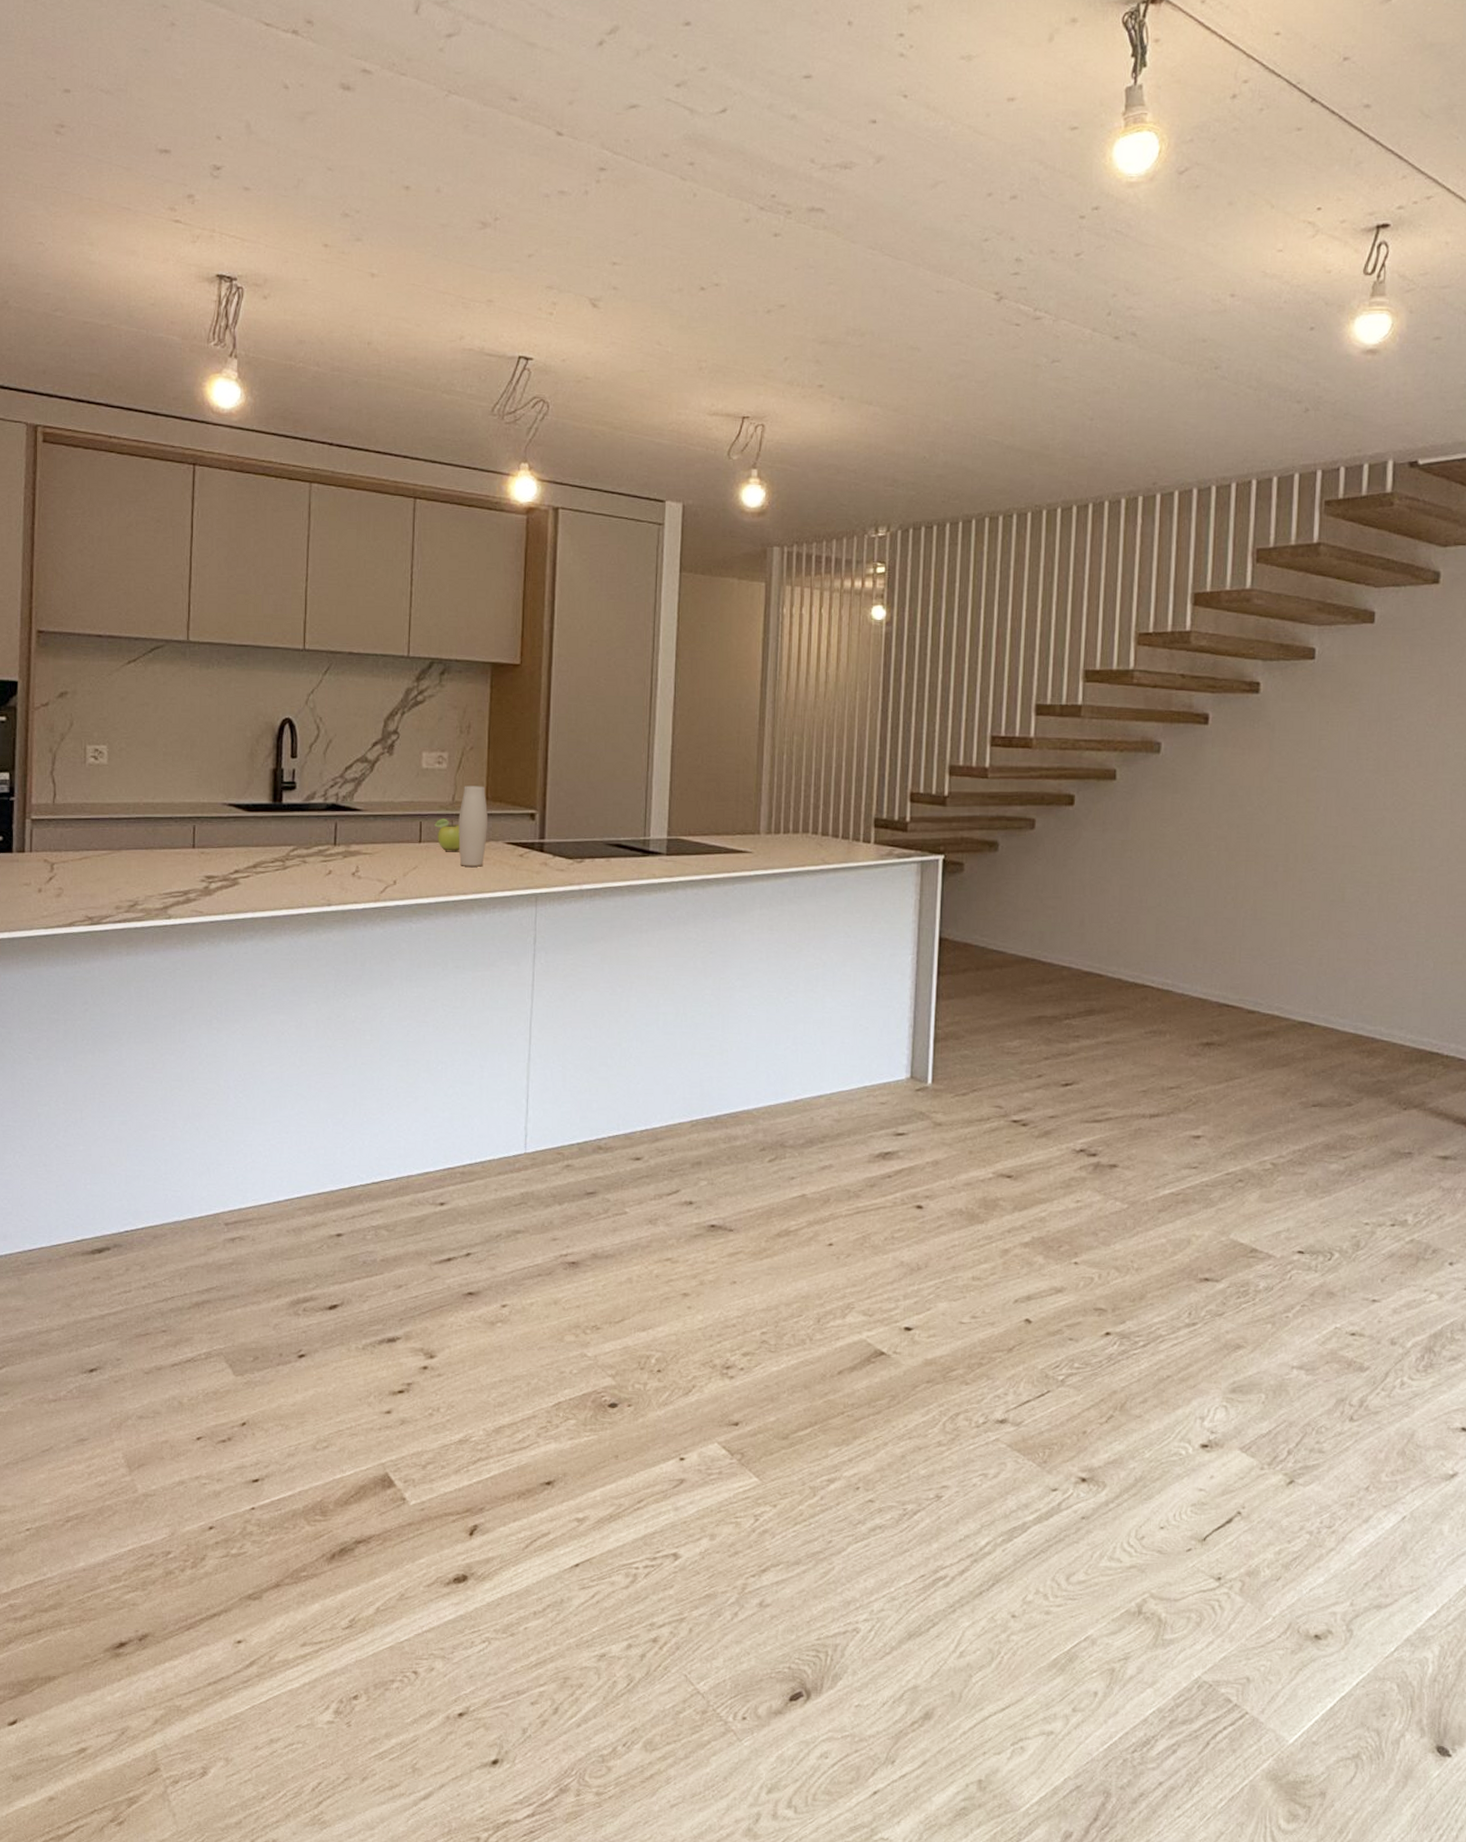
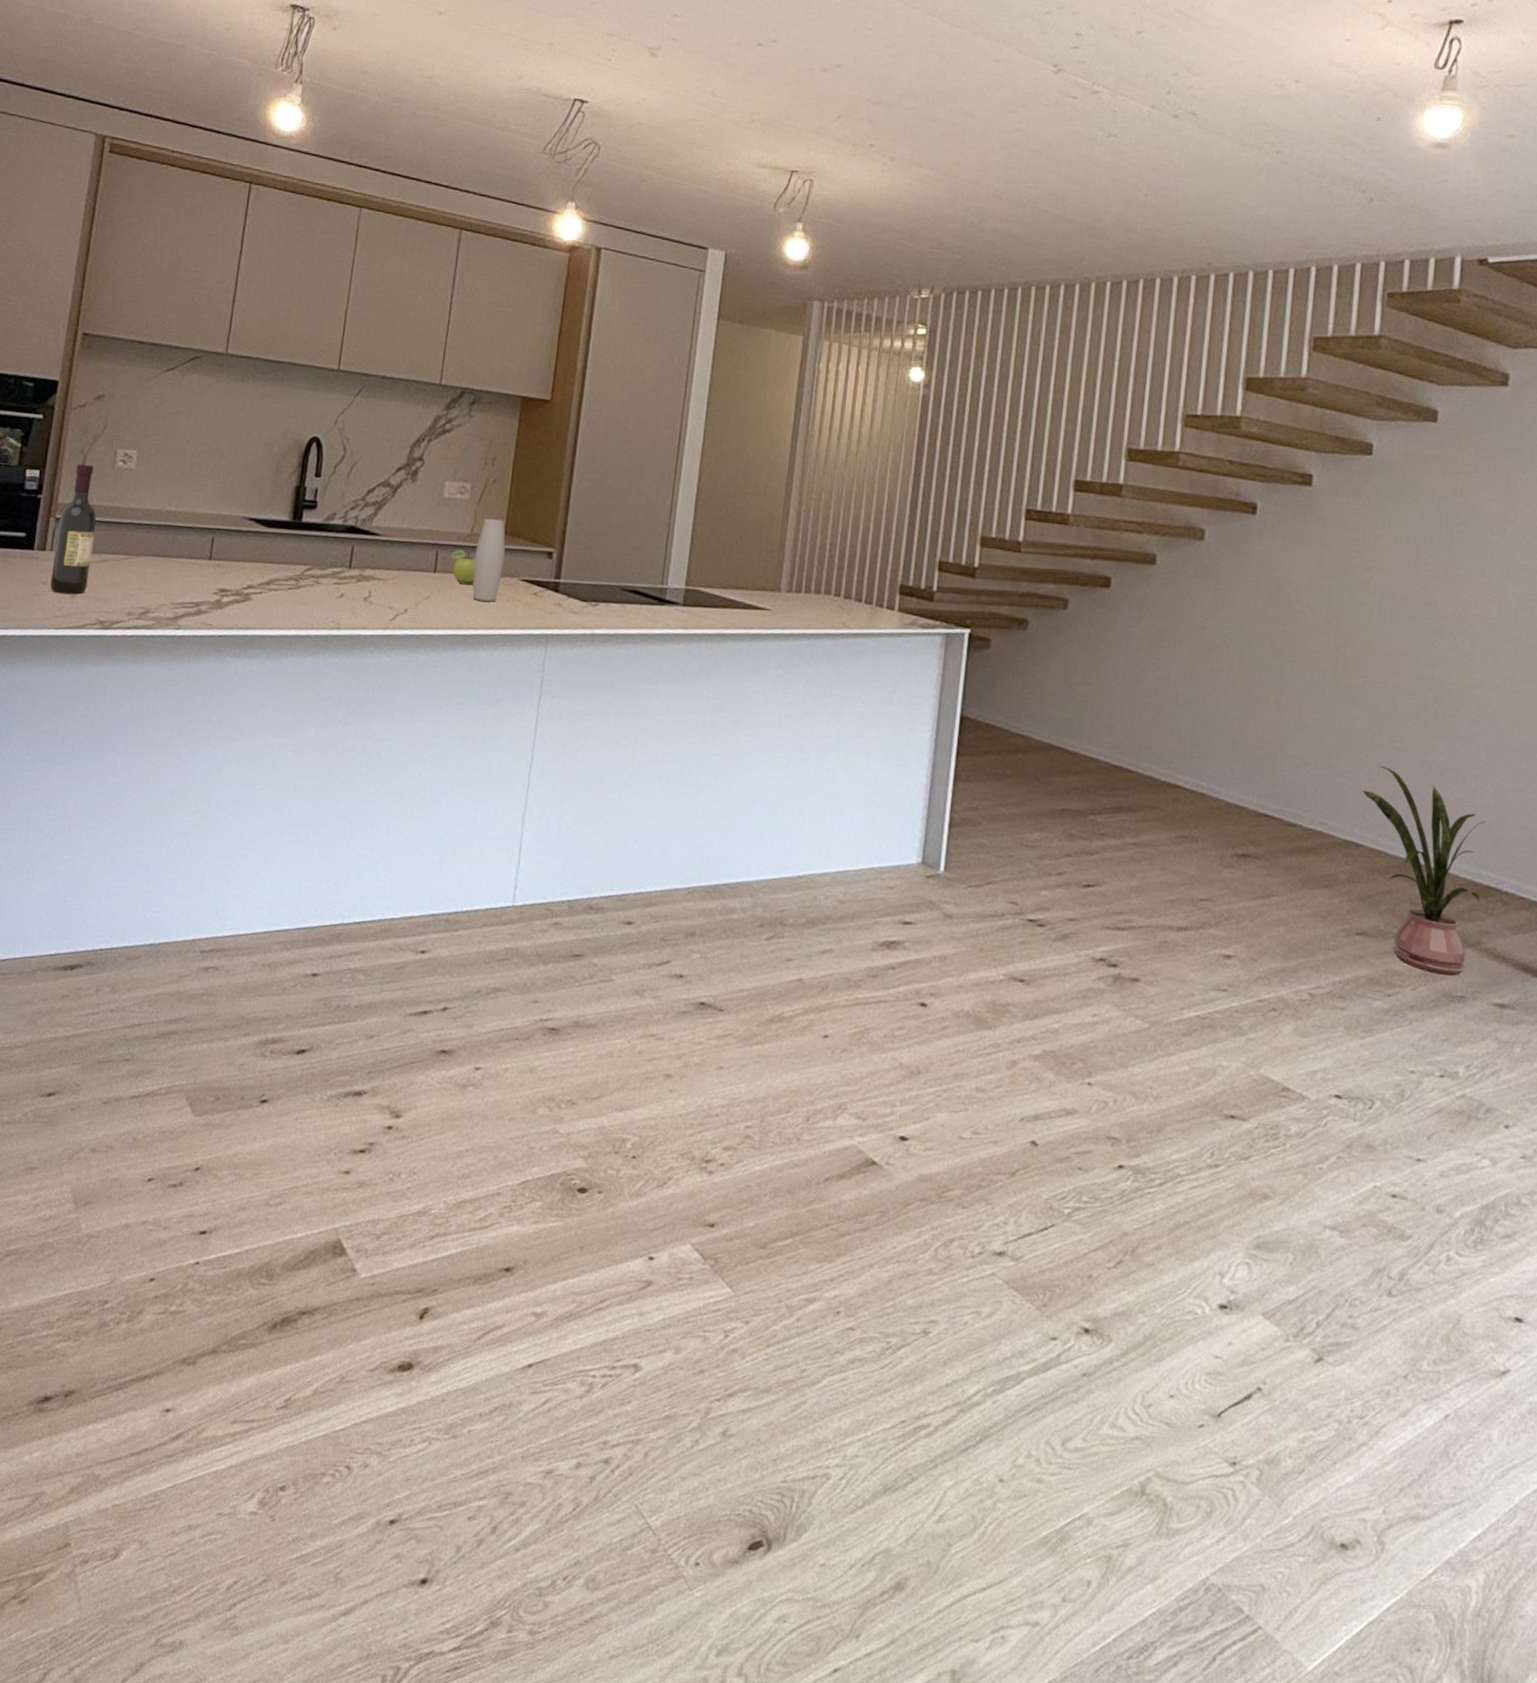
wine bottle: none [33,763,74,894] -> present [50,464,97,596]
house plant: none [1313,951,1428,1135] -> present [1361,766,1487,976]

